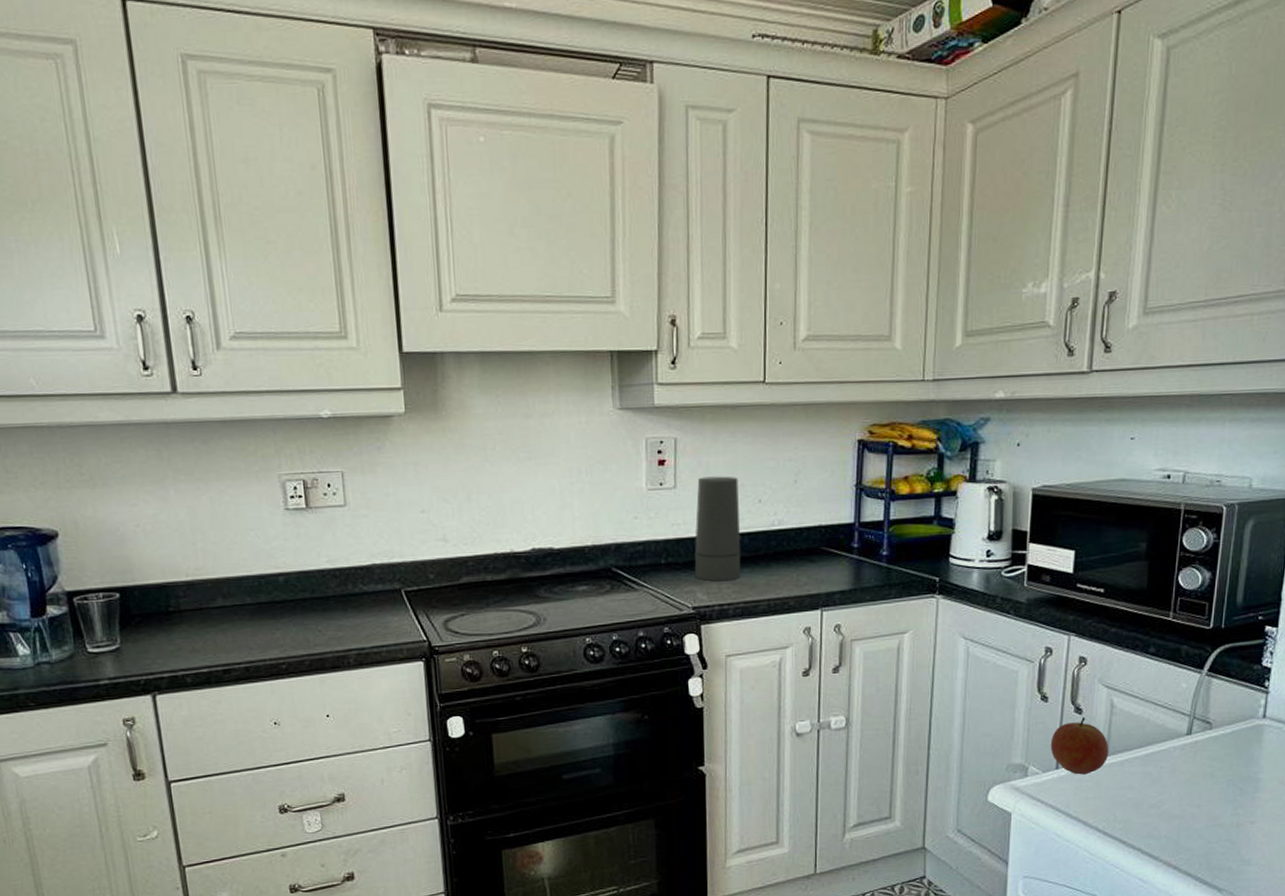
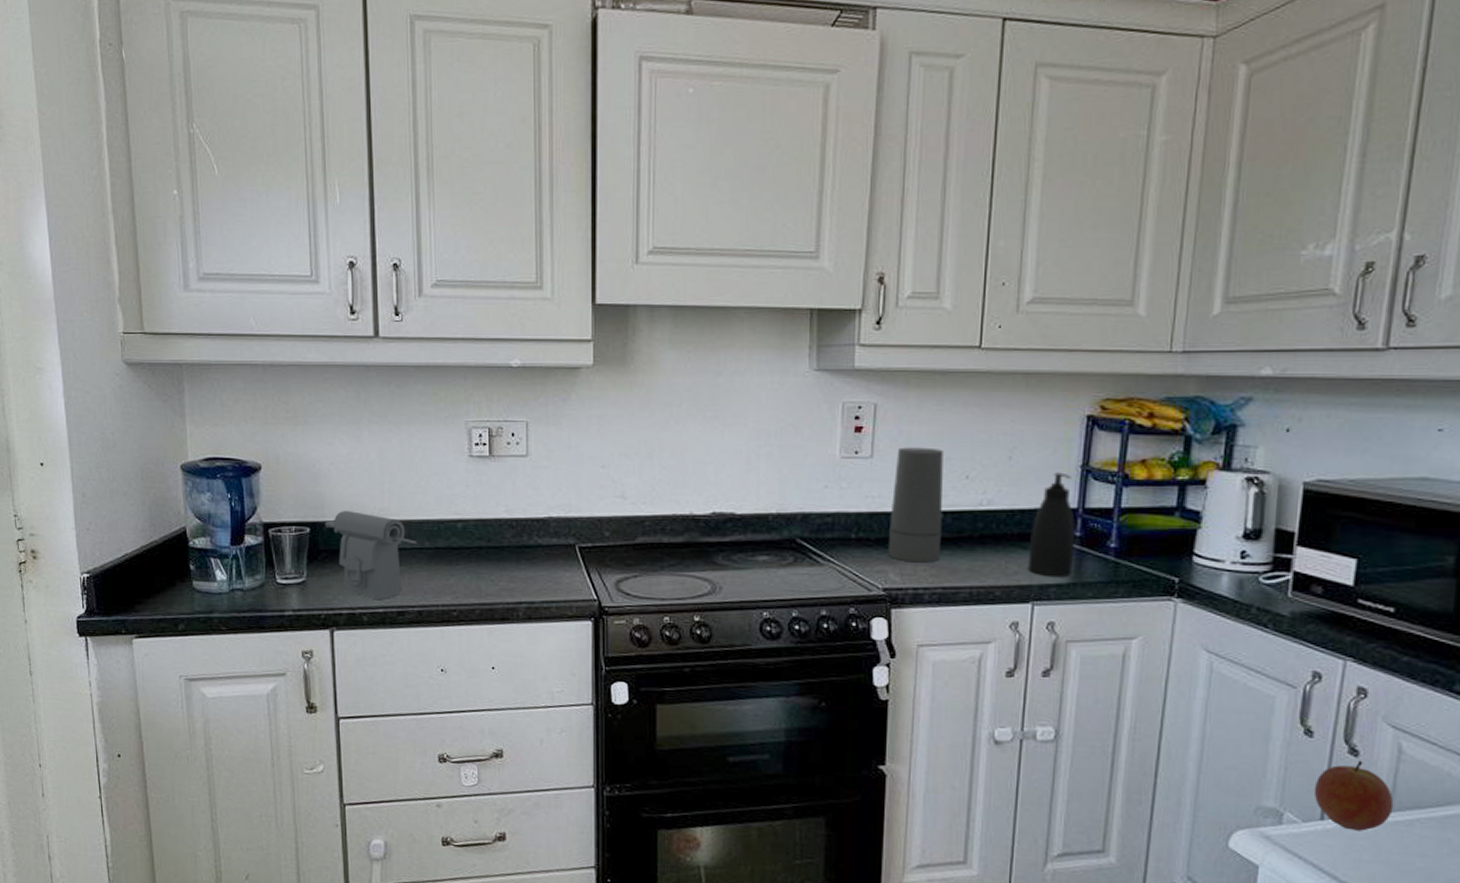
roll-top bag: none [136,572,238,661] -> present [325,510,418,600]
soap dispenser: none [815,492,854,584] -> present [1028,472,1076,576]

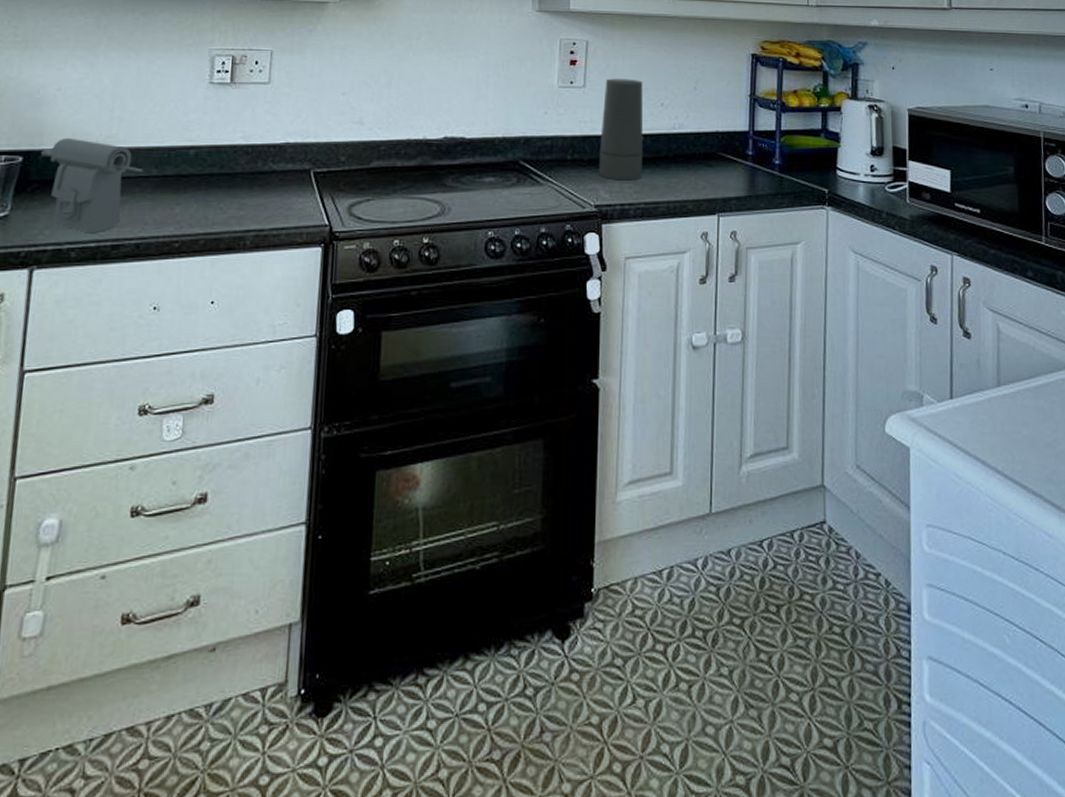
soap dispenser: present [1028,472,1076,576] -> none [713,100,749,190]
fruit: present [1313,760,1394,831] -> none [942,342,1001,406]

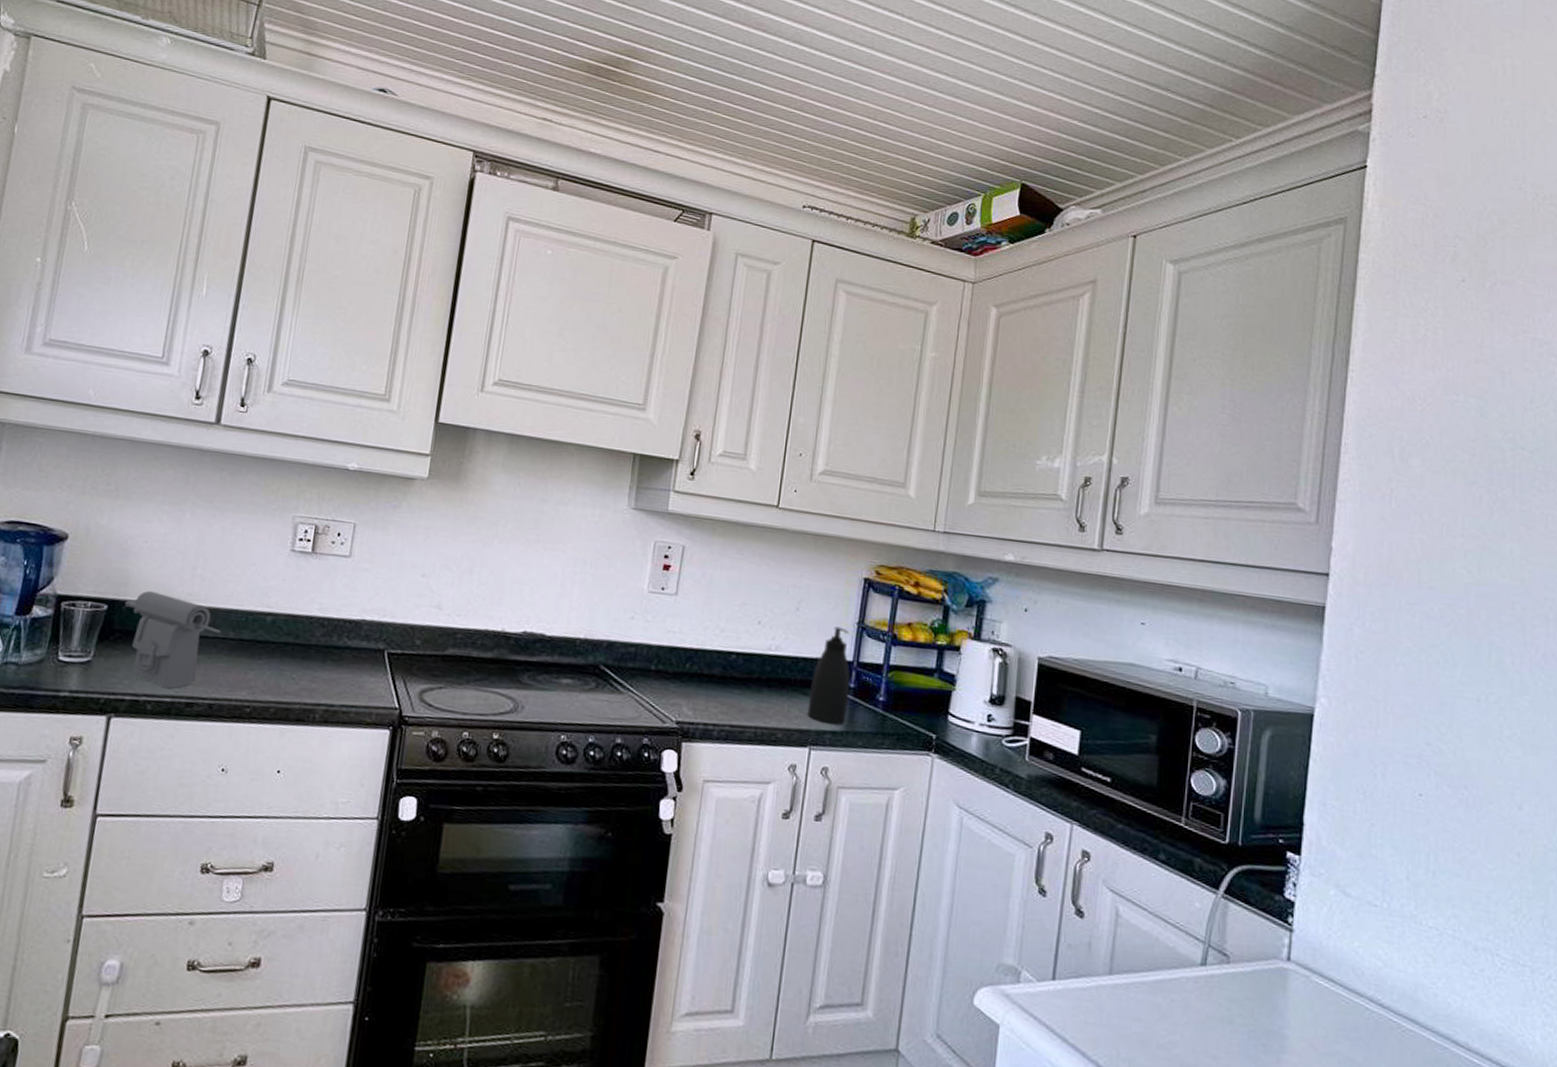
canister: present [598,78,644,181] -> none [683,588,740,700]
soap dispenser: none [713,100,749,190] -> present [807,626,850,725]

